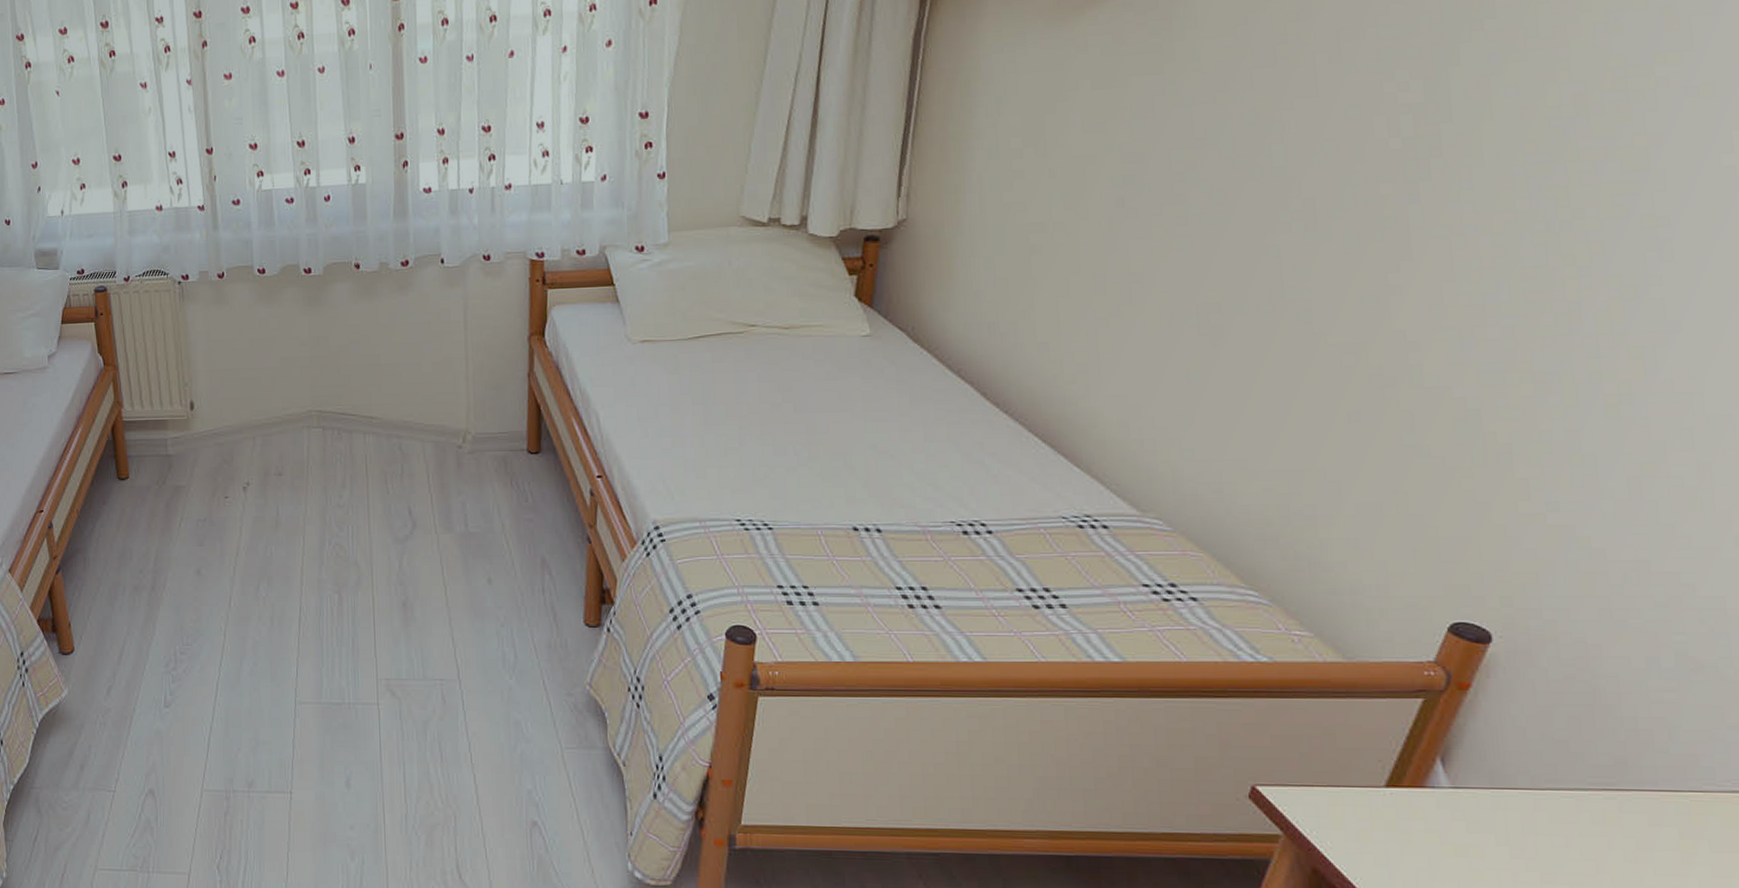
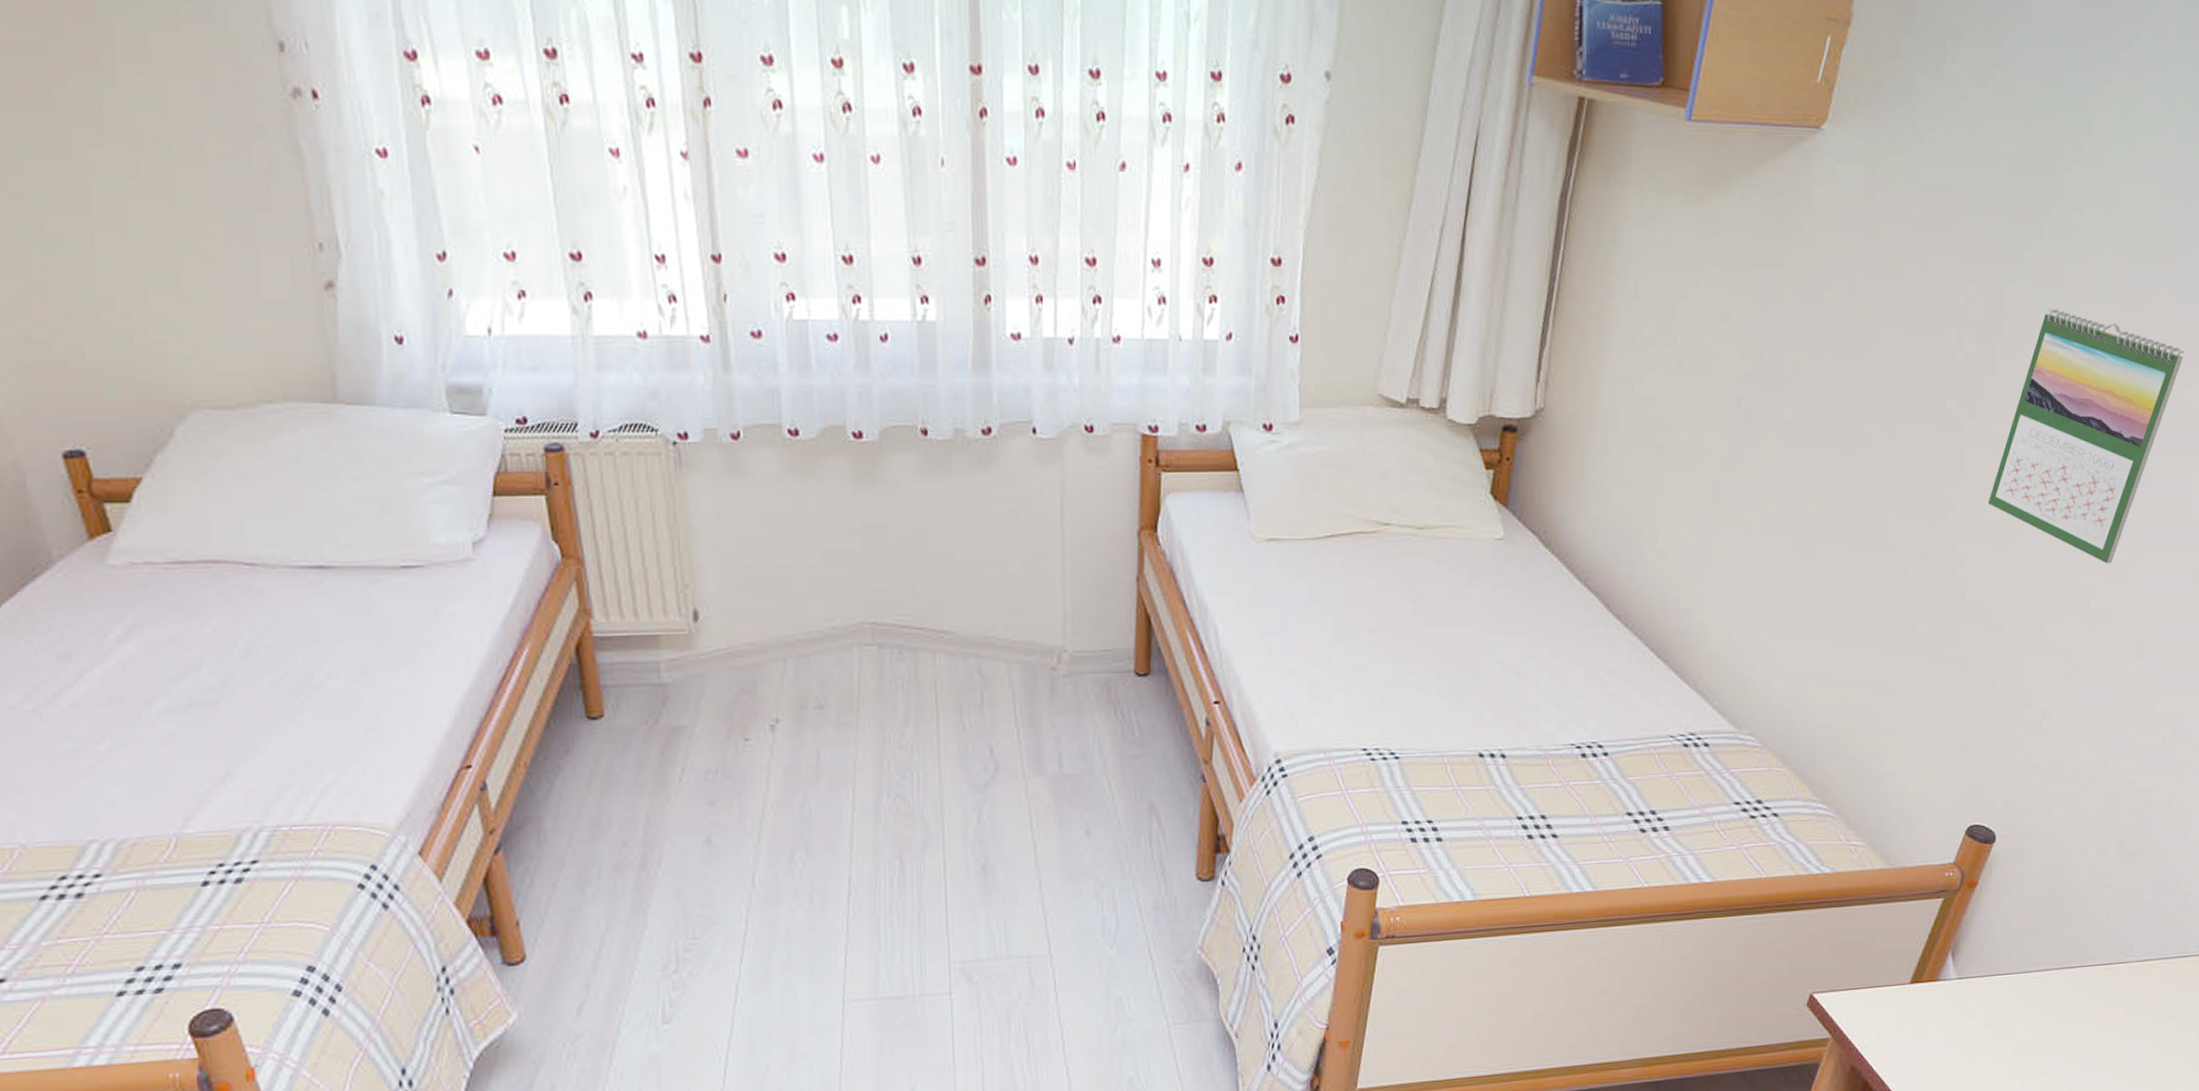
calendar: none [1445,85,1718,346] -> present [1987,308,2185,564]

